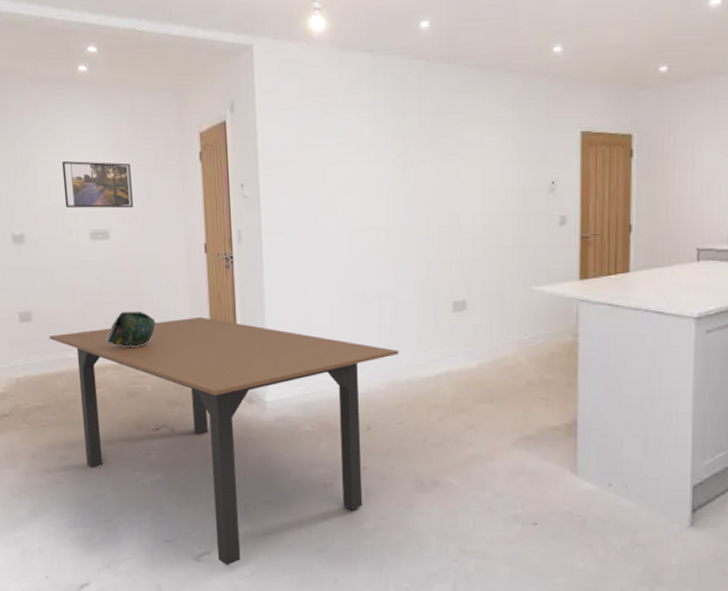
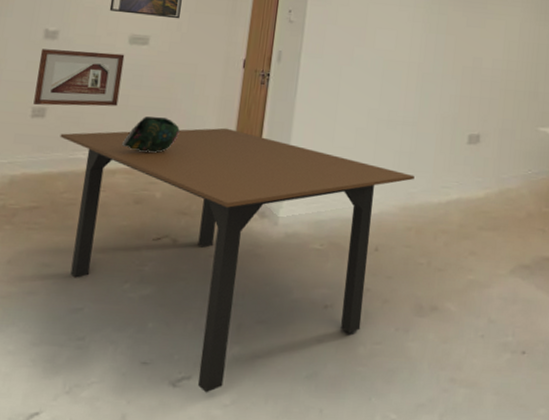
picture frame: none [13,251,94,311] -> present [33,49,125,107]

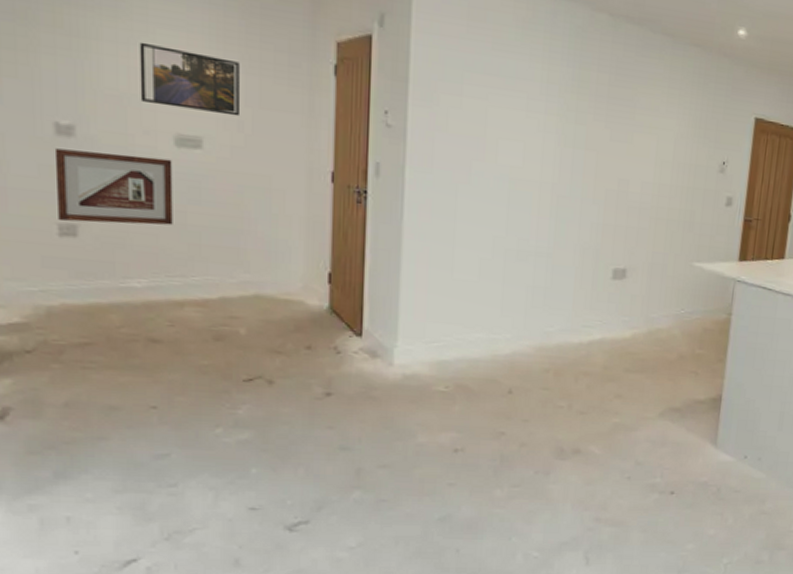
dining table: present [60,128,415,393] -> none [102,254,551,537]
decorative bowl: present [121,116,180,153] -> none [186,239,259,282]

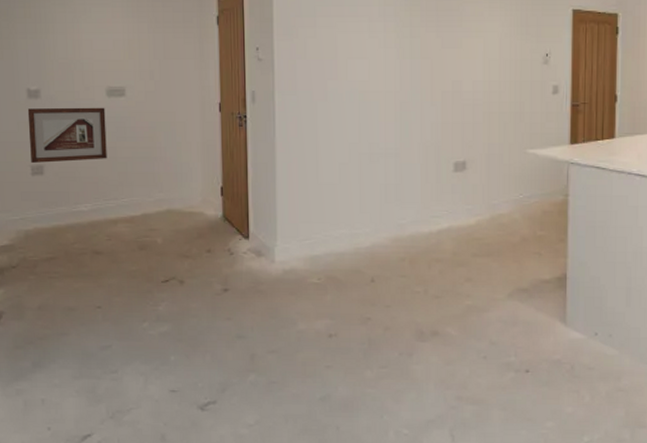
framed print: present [139,42,239,117] -> none [80,20,150,67]

